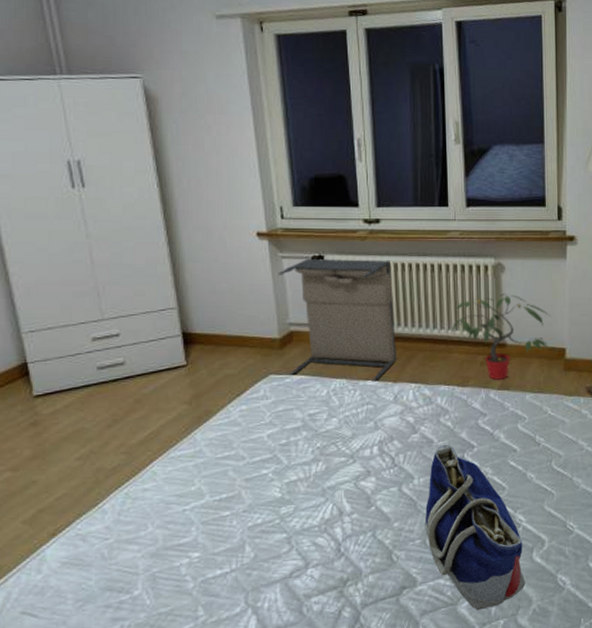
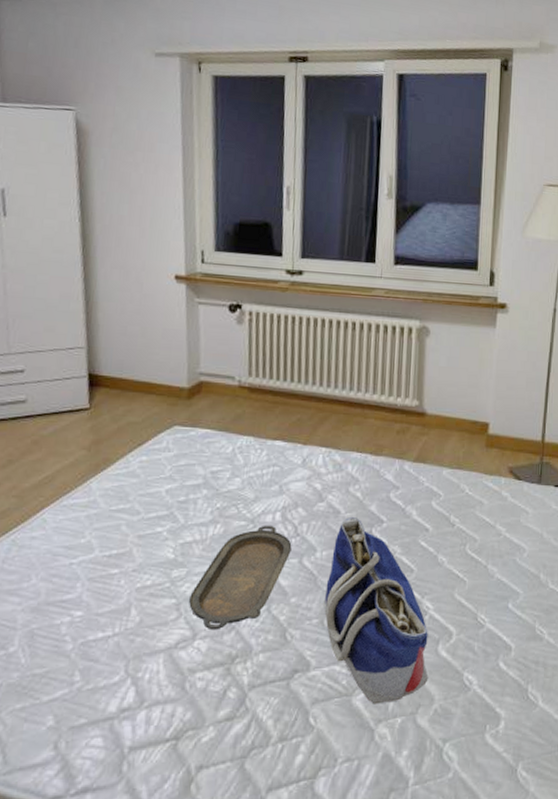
laundry hamper: present [278,258,397,383] -> none [193,306,311,444]
serving tray: none [299,458,391,559] -> present [189,525,292,631]
potted plant: present [451,293,550,380] -> none [368,359,475,451]

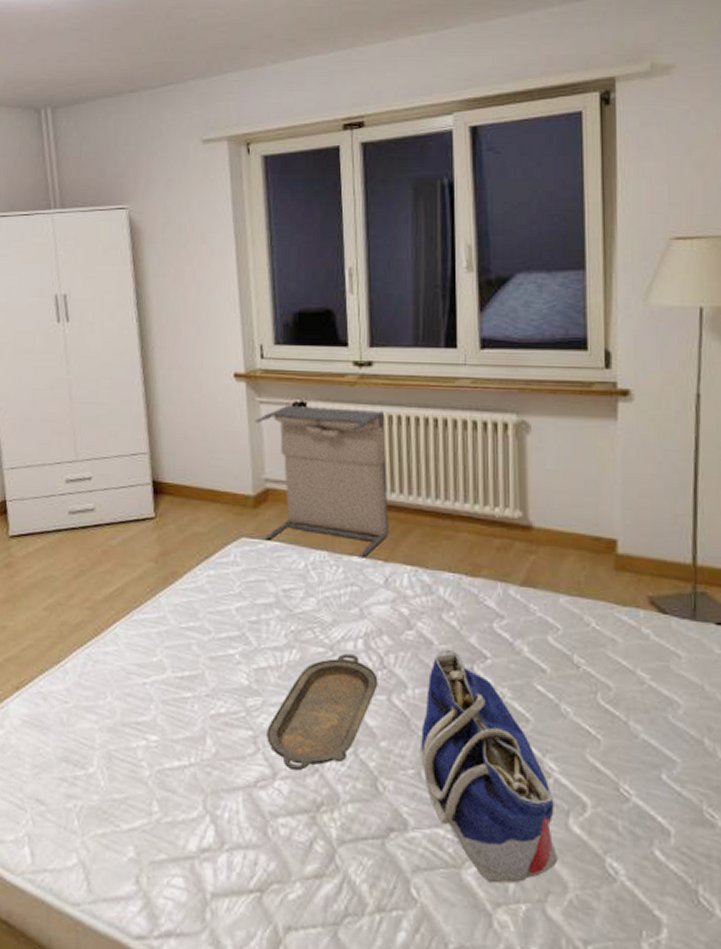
laundry hamper: none [193,306,311,444] -> present [255,405,390,560]

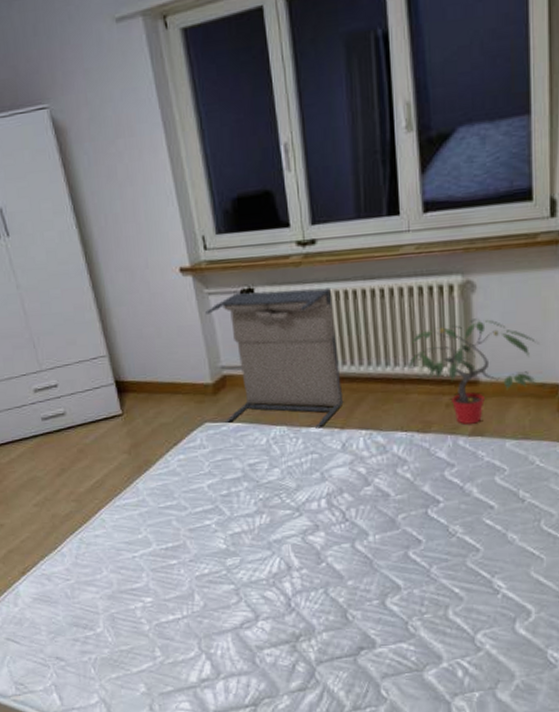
serving tray: present [267,653,378,771] -> none [247,512,342,612]
tote bag: present [419,649,558,884] -> none [382,498,506,679]
potted plant: none [458,460,594,573] -> present [407,318,539,424]

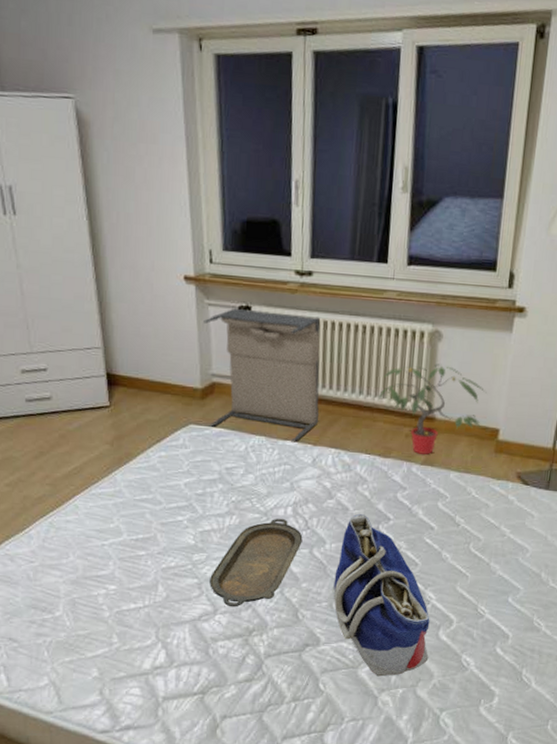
serving tray: none [247,512,342,612] -> present [209,518,303,607]
tote bag: none [382,498,506,679] -> present [332,513,430,677]

